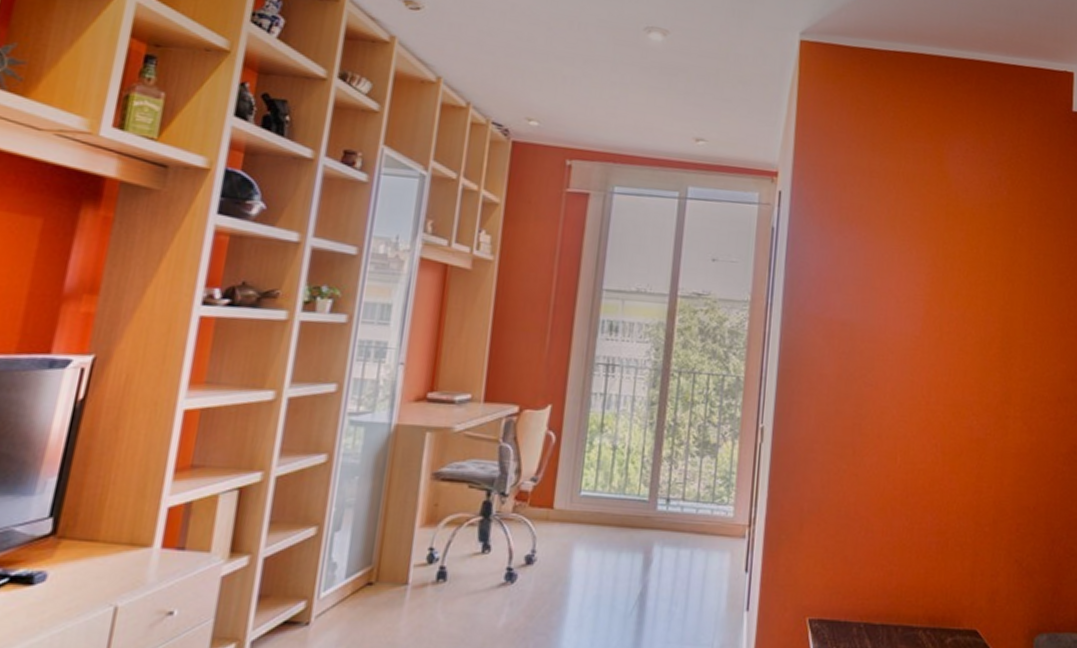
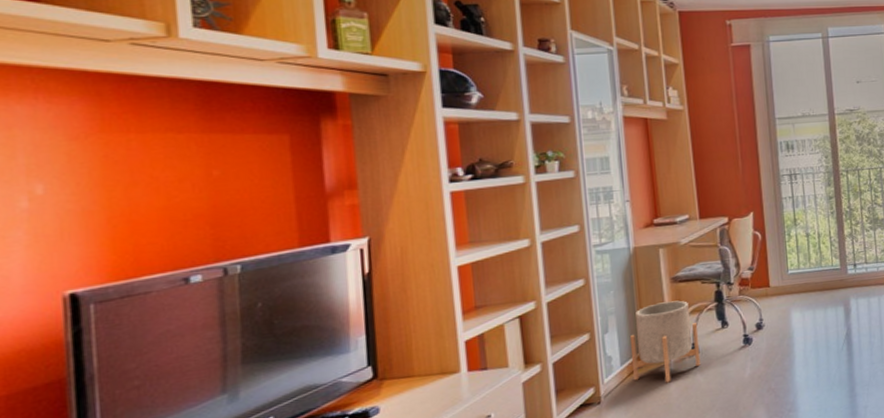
planter: none [357,503,453,614] -> present [629,300,701,383]

